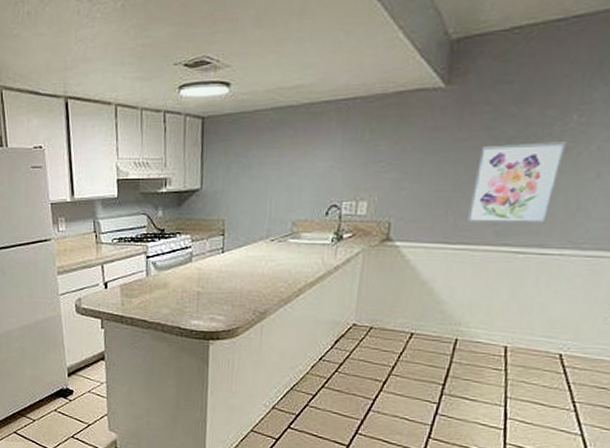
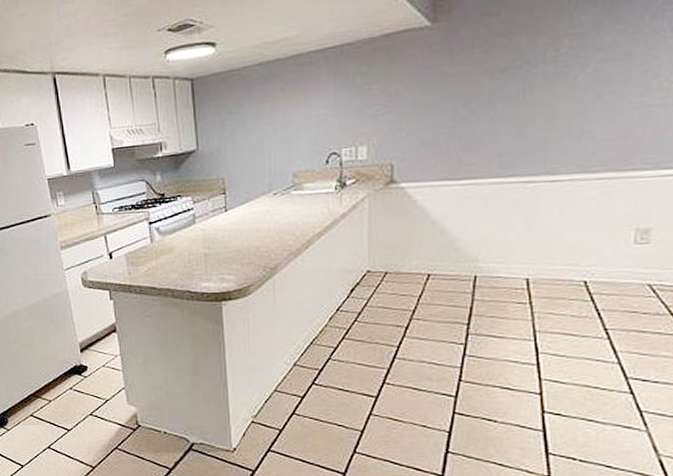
wall art: present [467,142,567,224] -> none [471,67,561,158]

